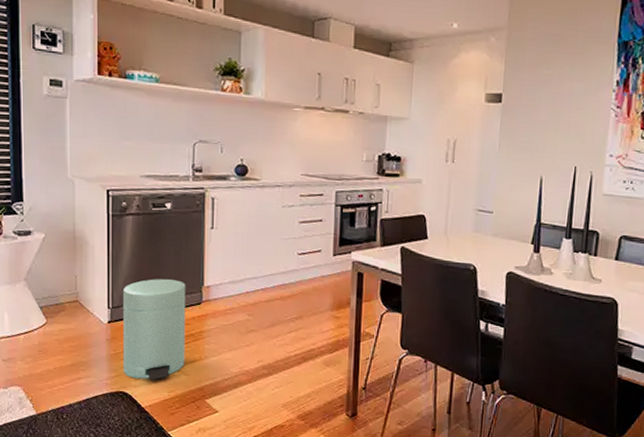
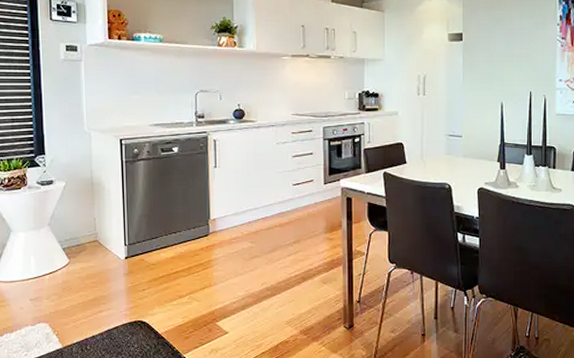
trash can: present [122,279,186,381] -> none [137,216,196,309]

